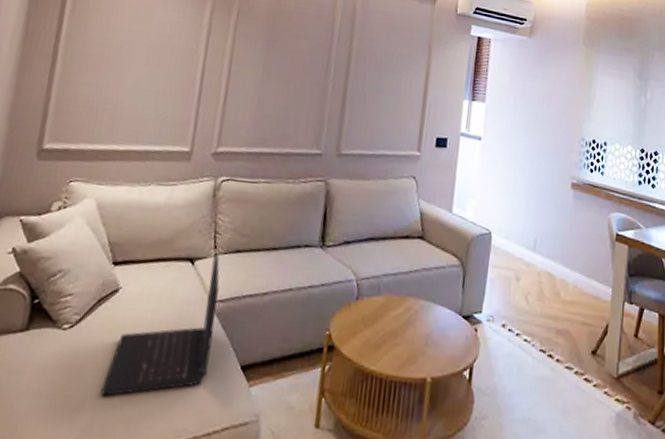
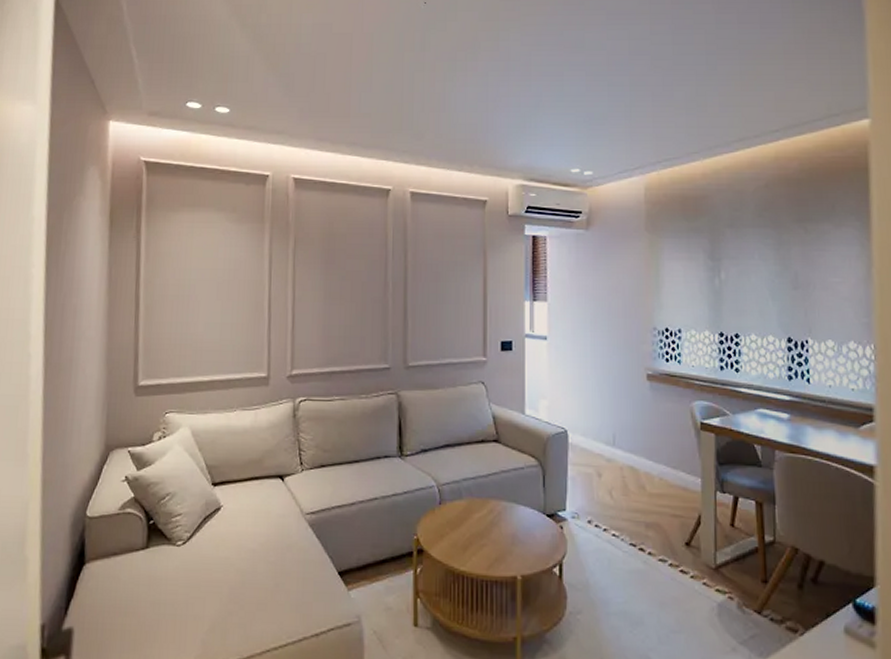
laptop: present [100,253,220,397] -> none [217,469,310,604]

